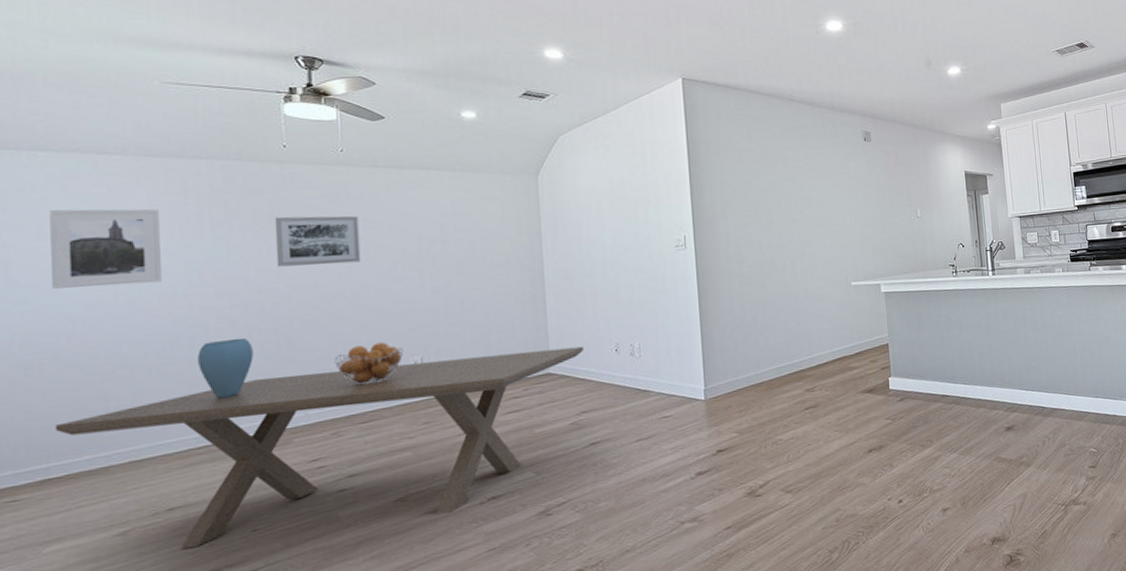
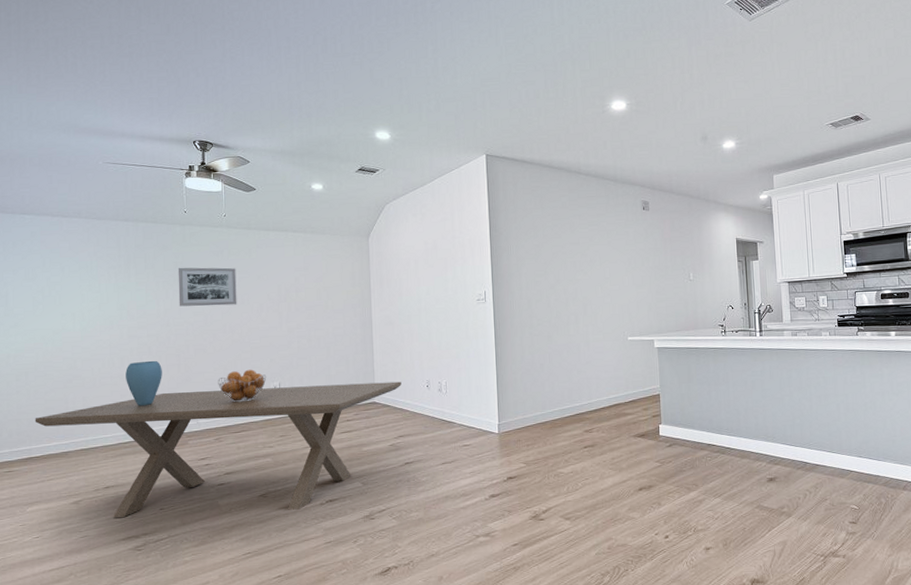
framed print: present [49,209,162,289] -> none [33,258,103,317]

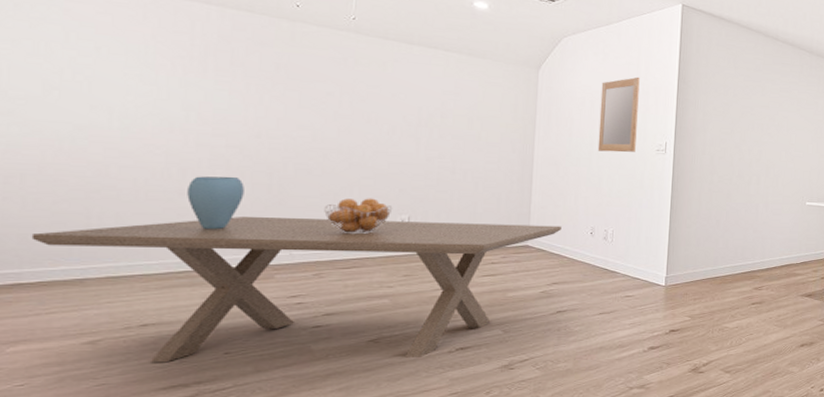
wall art: present [178,267,237,307] -> none [277,70,363,123]
home mirror: none [422,231,458,307] -> present [597,76,640,153]

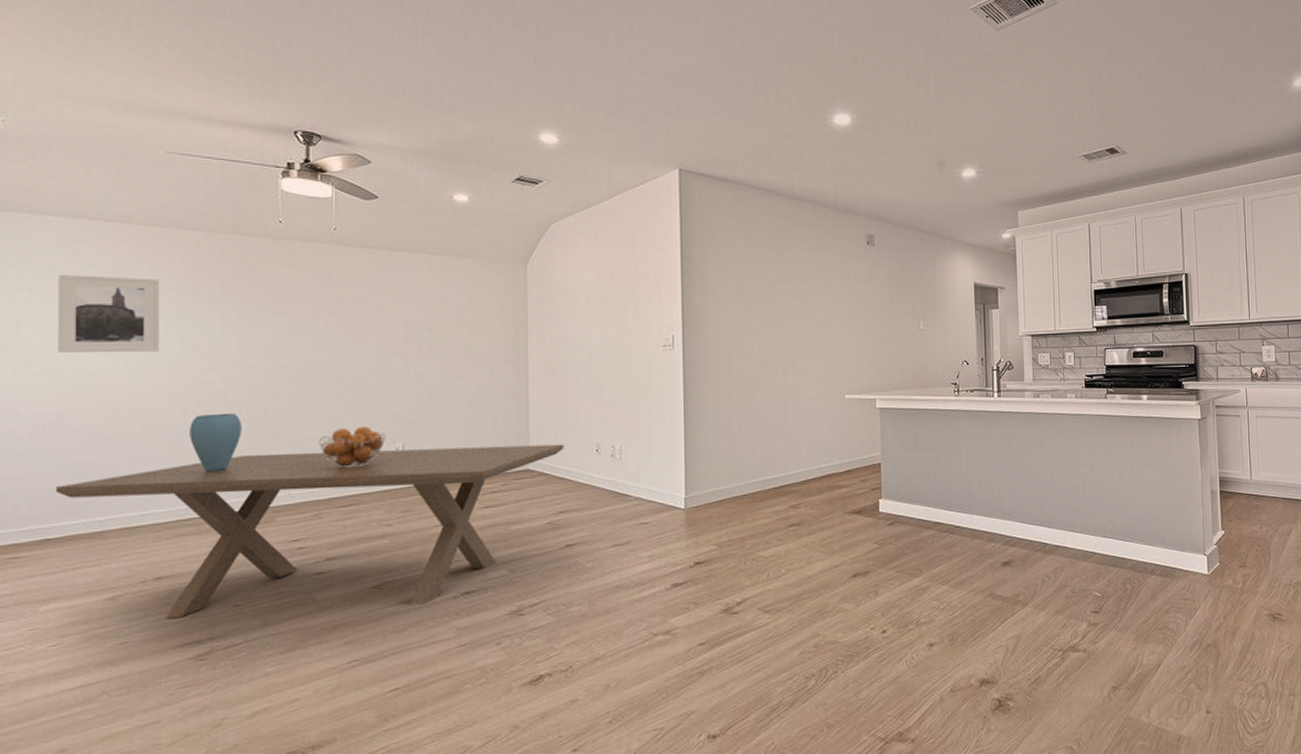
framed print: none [43,29,164,114] -> present [58,274,160,353]
home mirror: present [597,76,640,153] -> none [595,261,639,353]

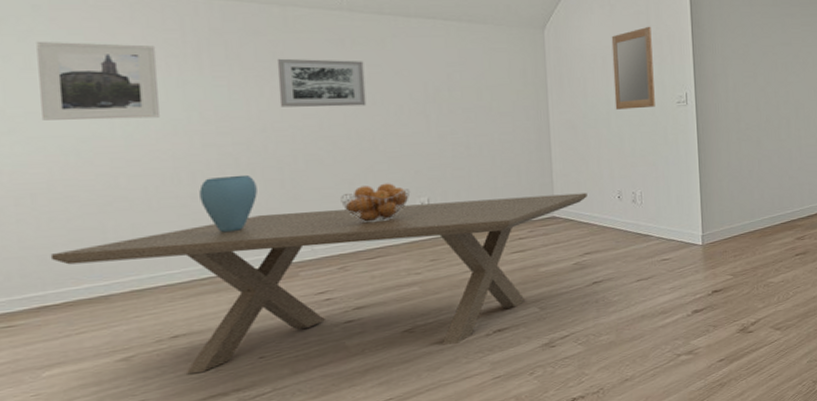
wall art: none [267,293,349,344] -> present [276,58,367,107]
home mirror: none [595,261,639,353] -> present [611,26,655,110]

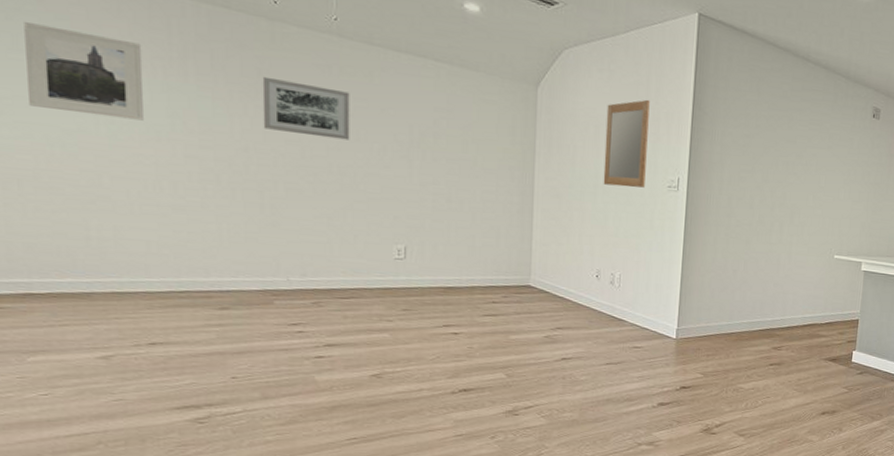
dining table: present [50,192,587,375] -> none [35,236,565,396]
vase: present [199,174,257,233] -> none [180,191,237,250]
fruit basket: present [340,183,411,224] -> none [318,223,388,263]

